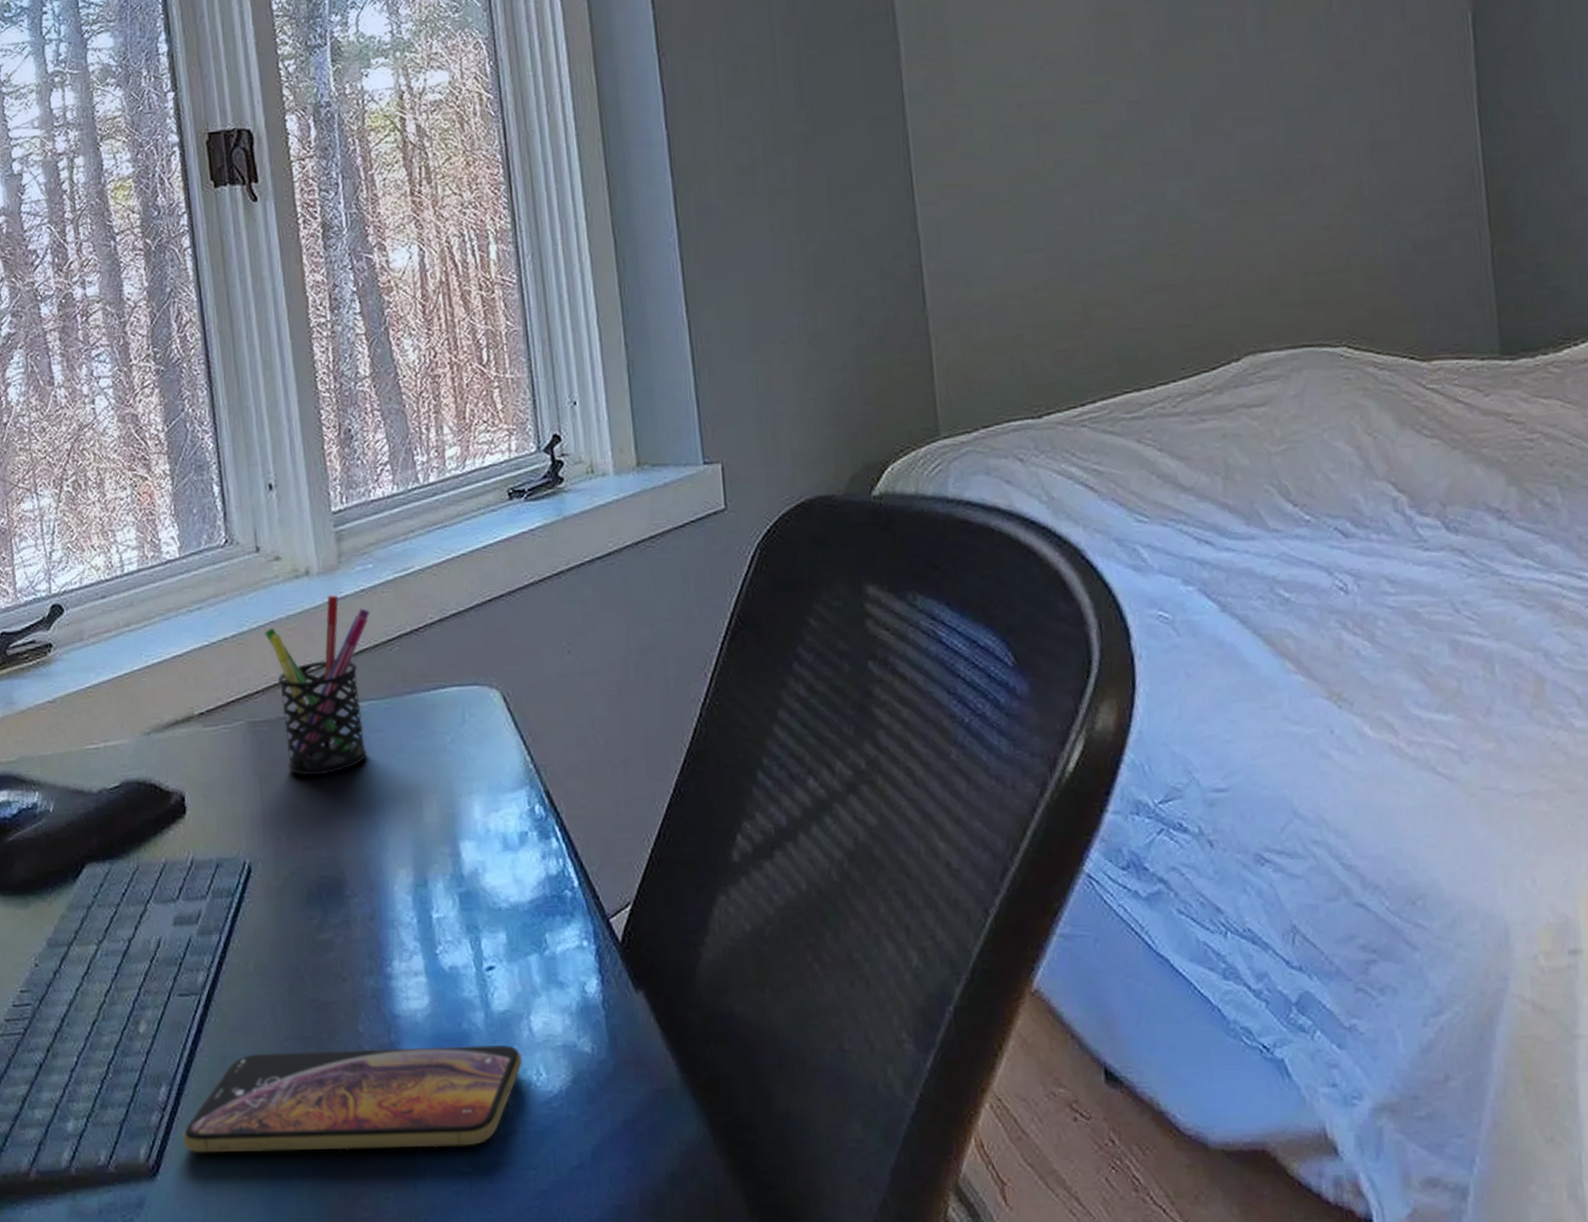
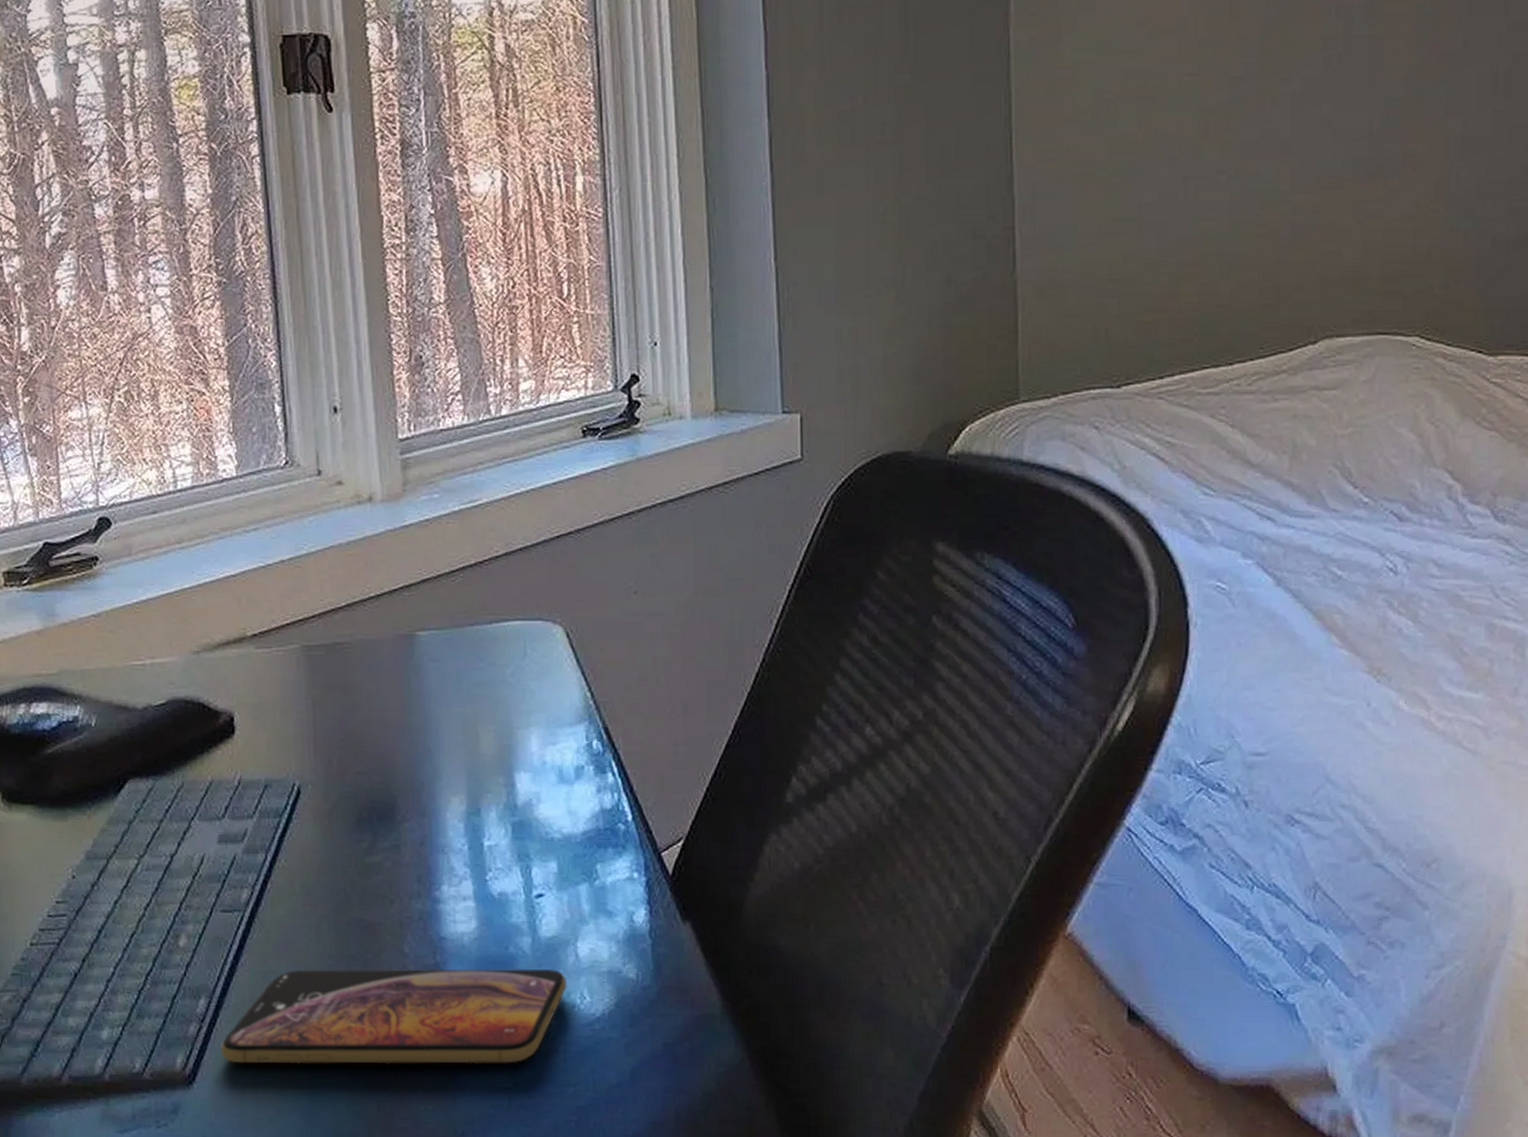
pen holder: present [265,595,370,776] -> none [323,523,434,702]

